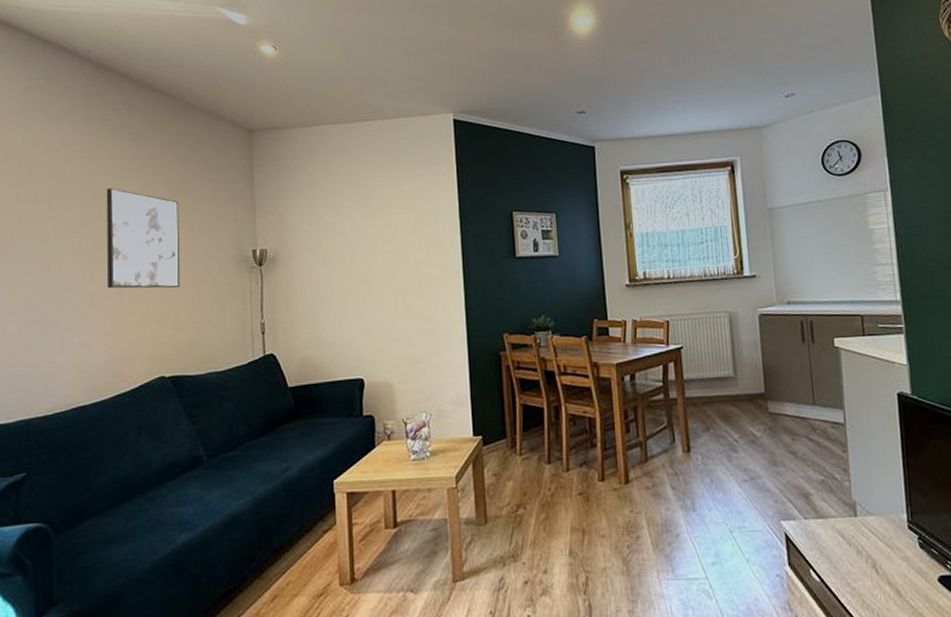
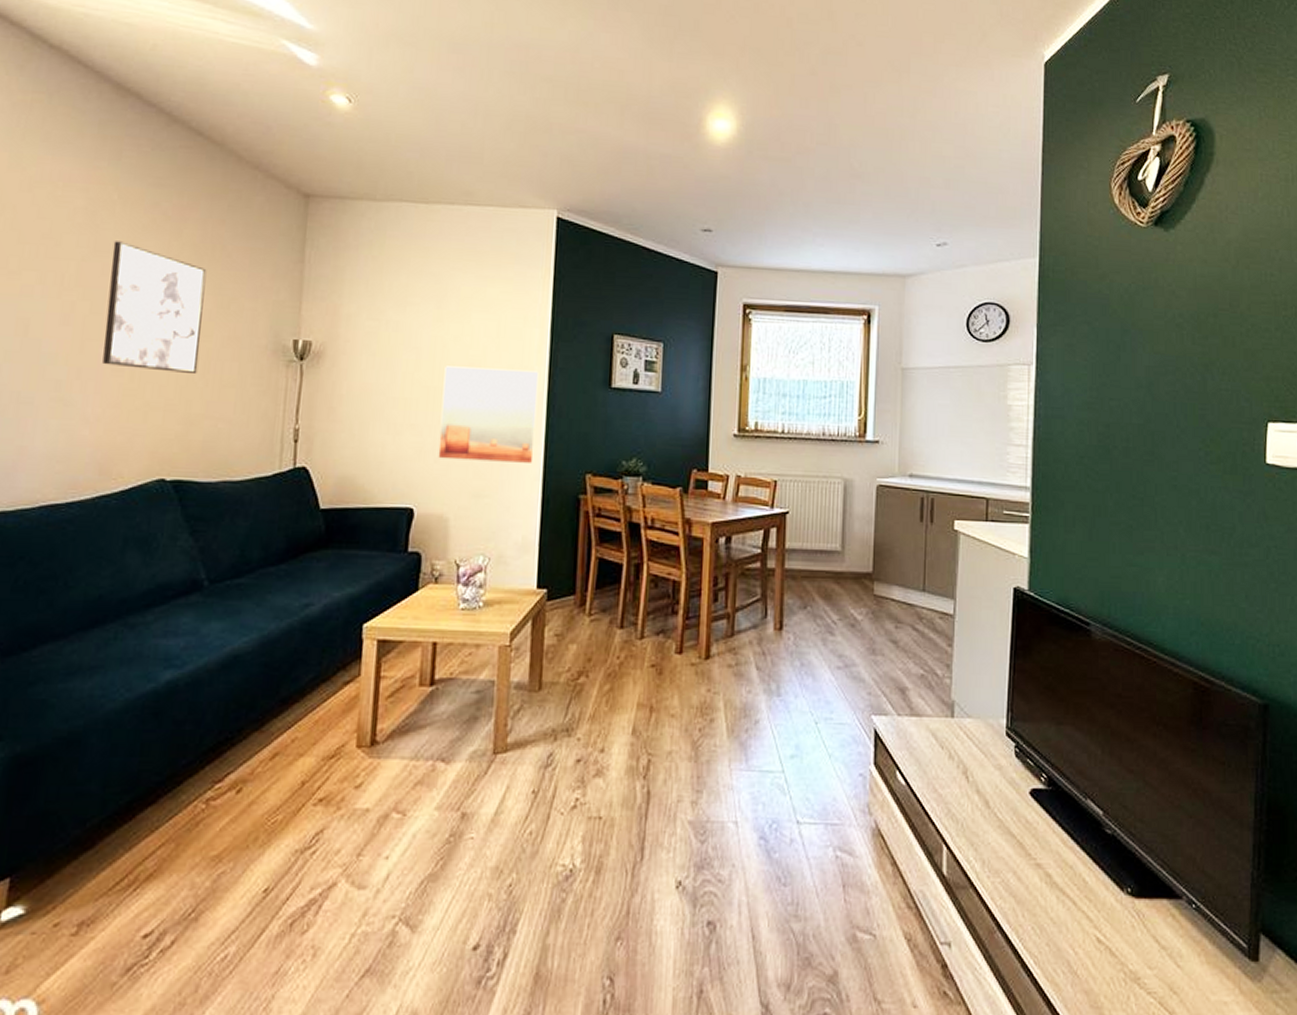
wall art: none [376,251,458,335] -> present [438,366,539,463]

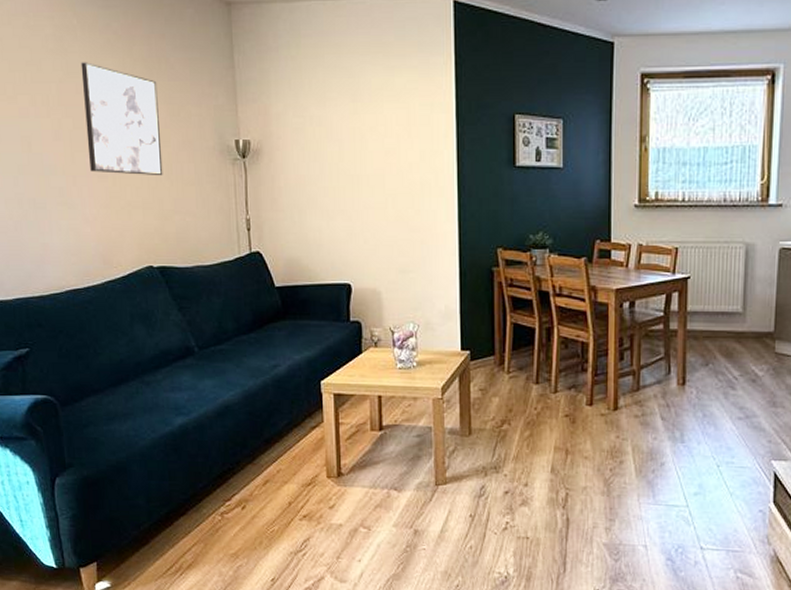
wall art: present [438,366,539,463] -> none [365,154,449,240]

